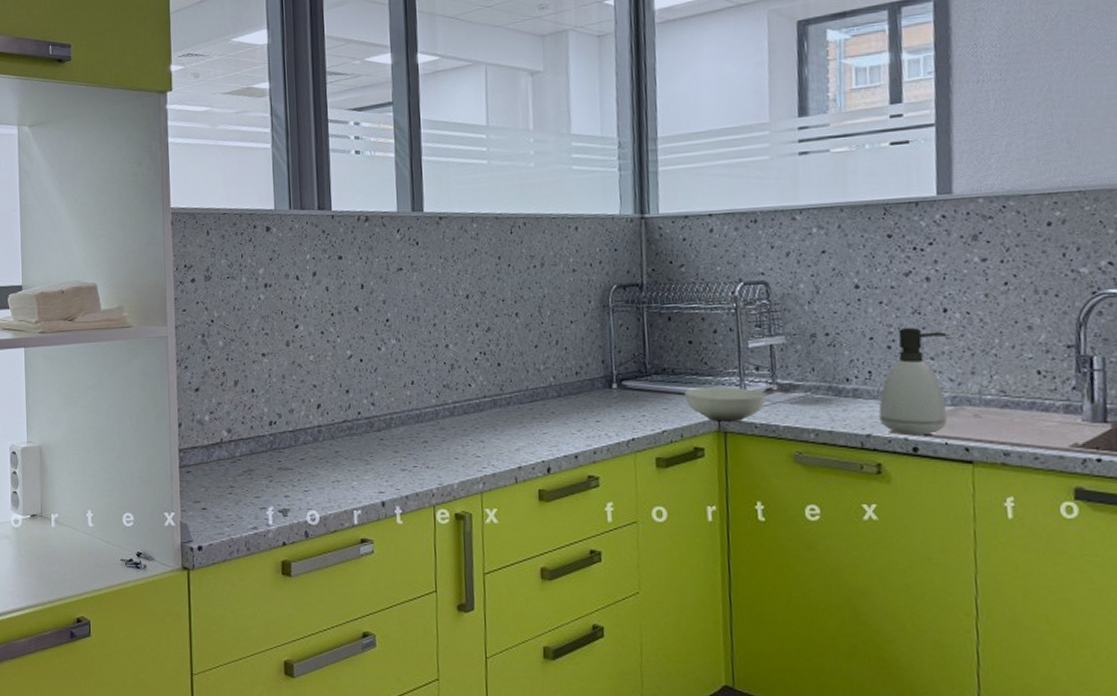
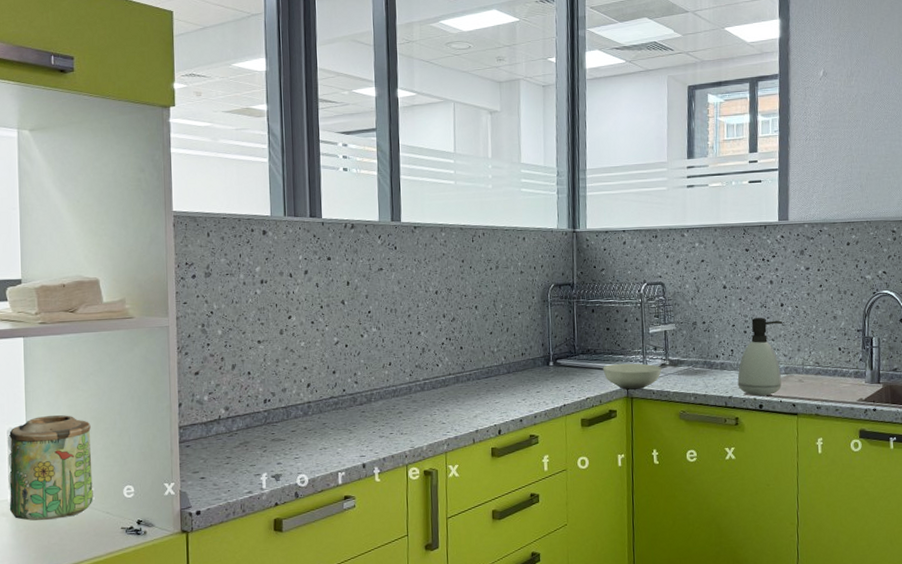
canister: none [11,432,93,547] -> present [9,415,93,521]

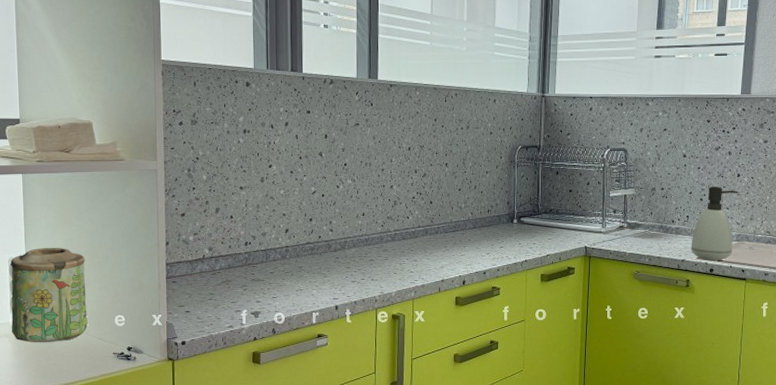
bowl: present [603,363,662,391] -> none [564,224,620,250]

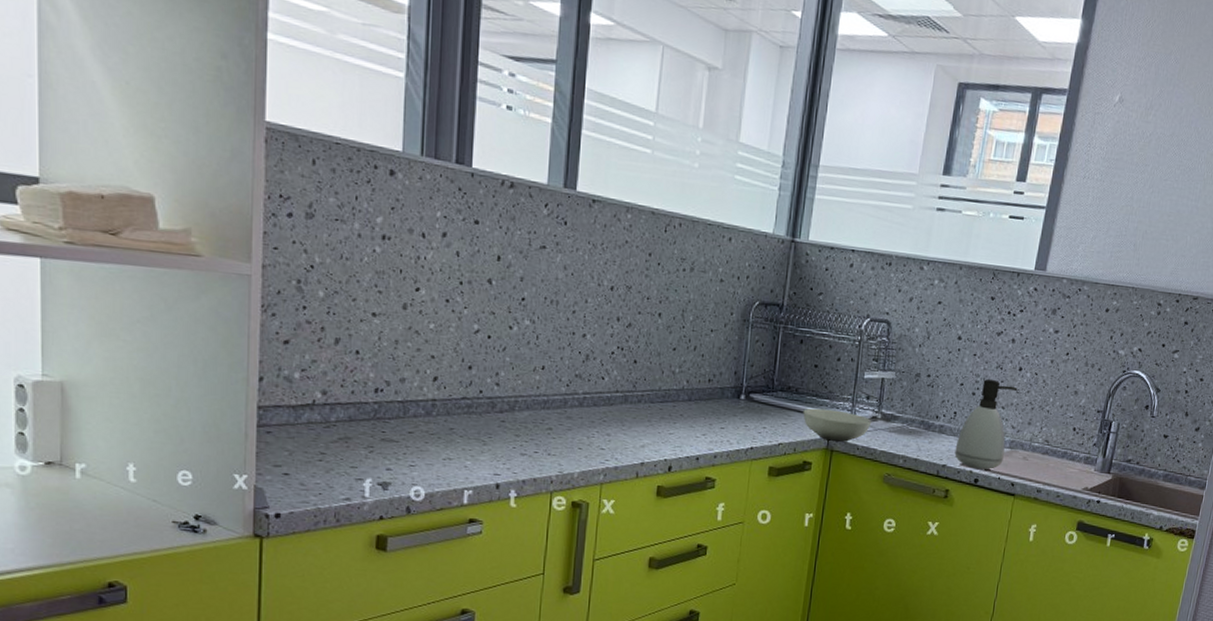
canister: present [10,248,88,343] -> none [15,366,135,501]
bowl: none [564,224,620,250] -> present [803,408,872,443]

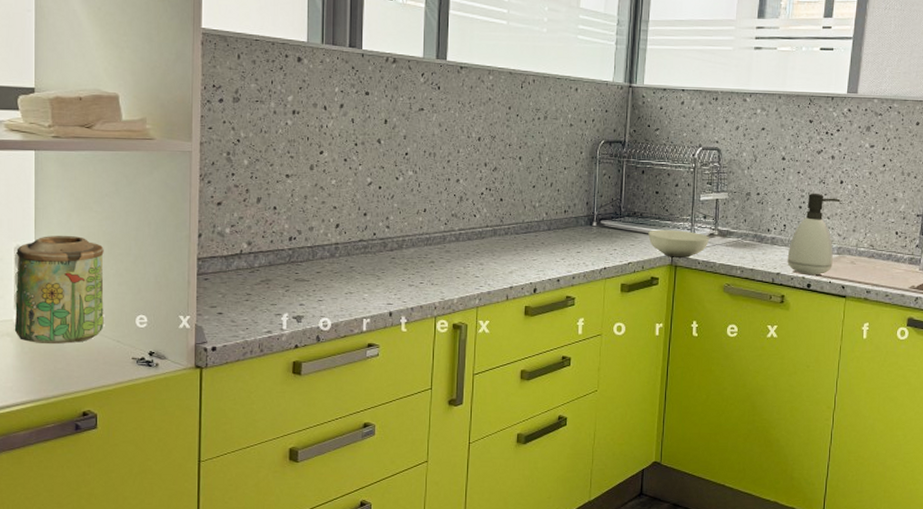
canister: none [15,366,135,501] -> present [14,236,104,345]

